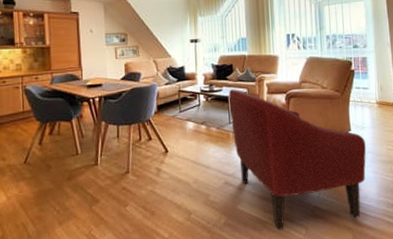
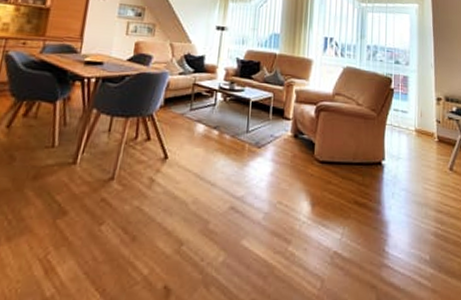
armchair: present [228,89,367,230] -> none [249,91,401,279]

